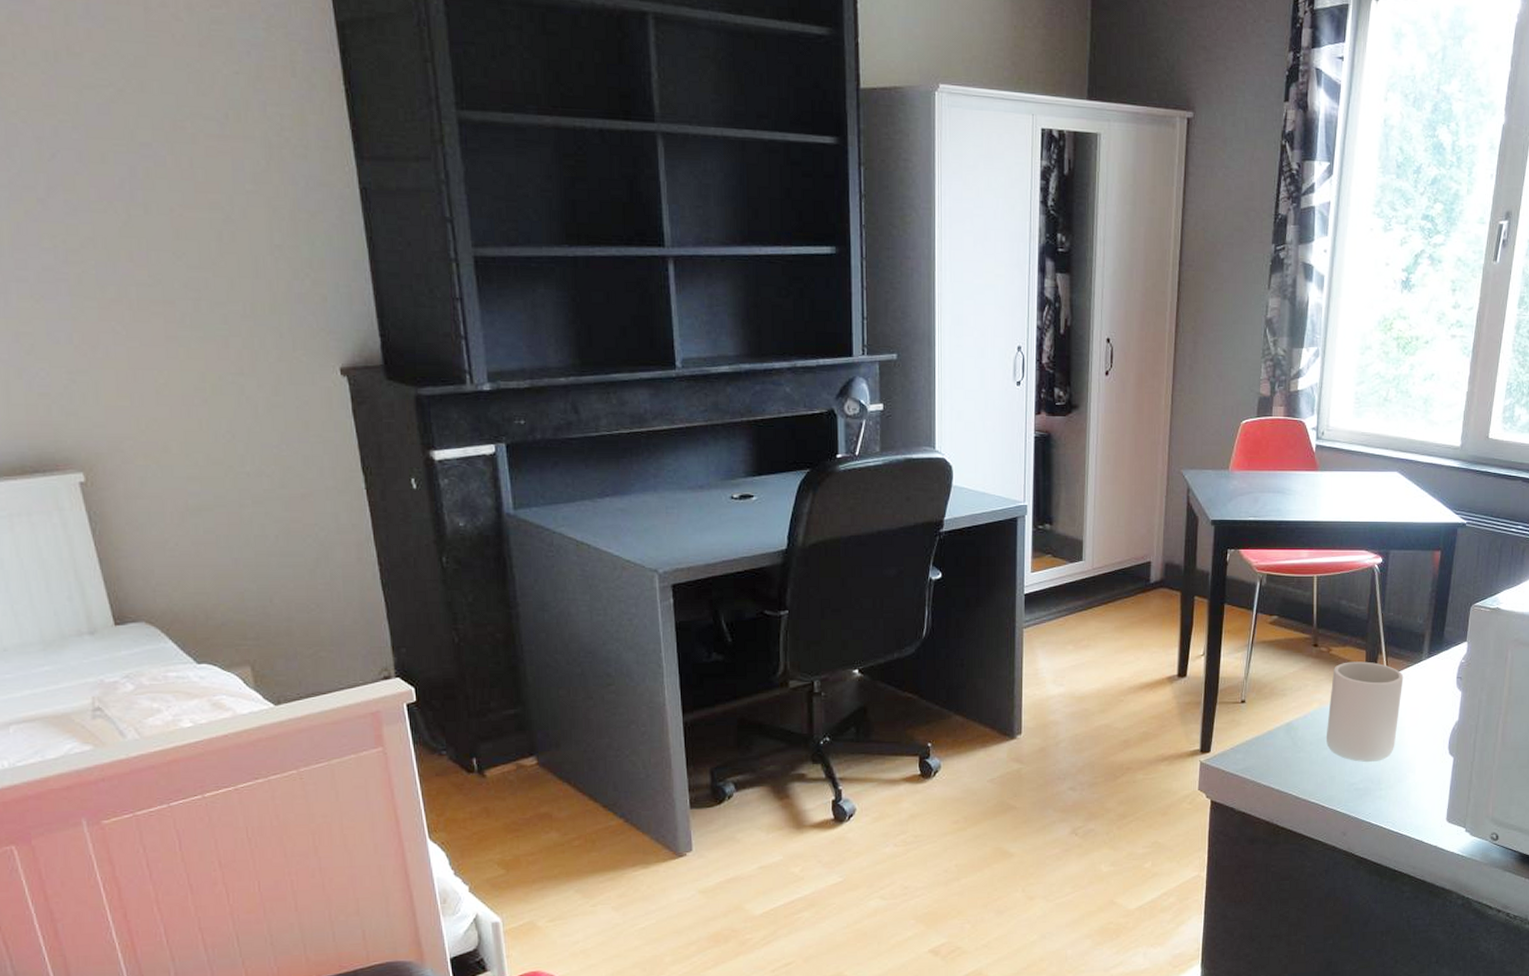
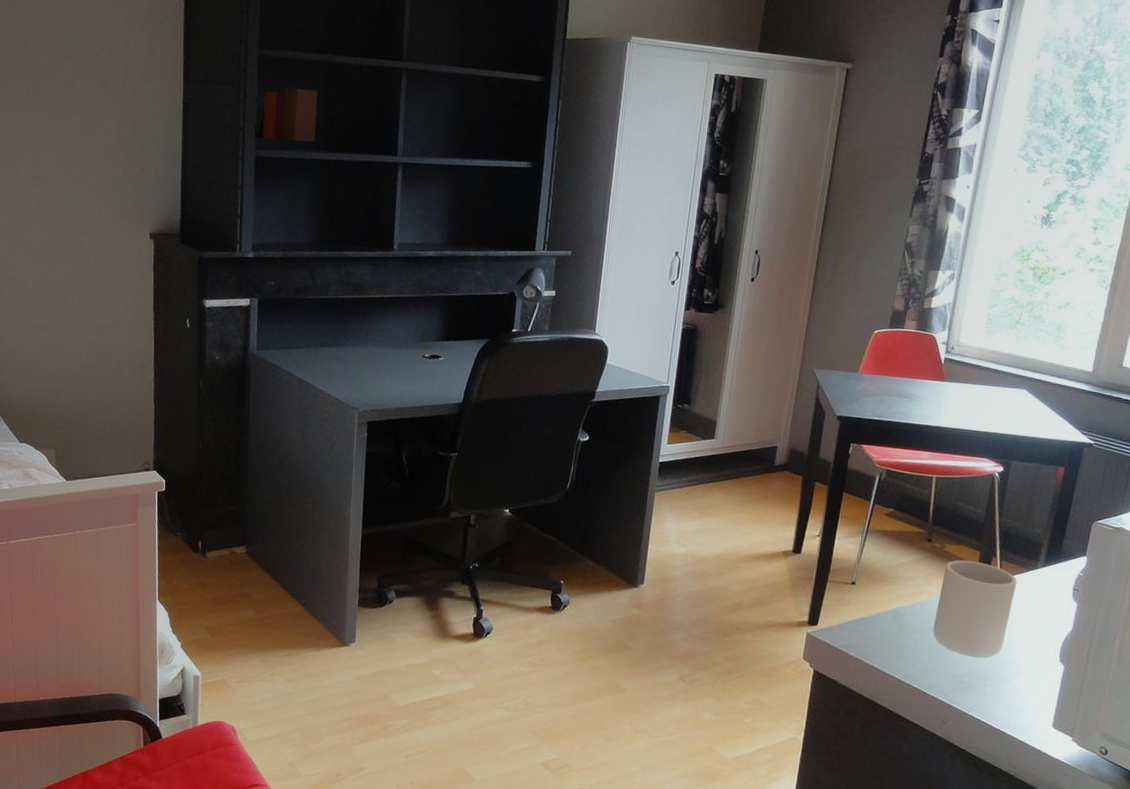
books: none [464,163,554,234] -> present [253,88,318,142]

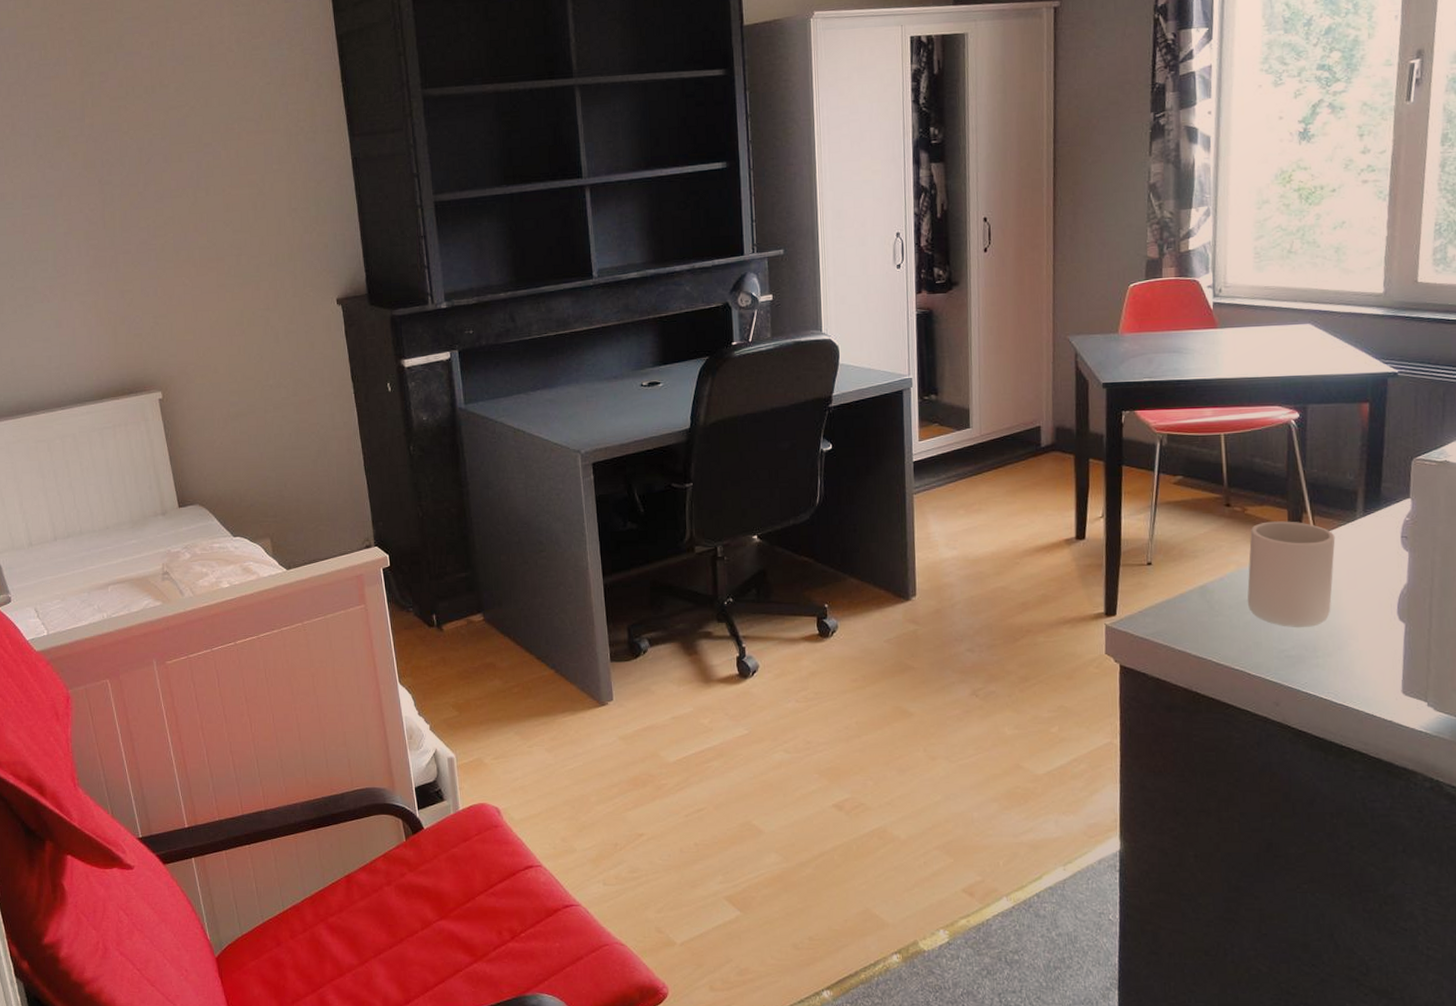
books: present [253,88,318,142] -> none [427,123,495,183]

